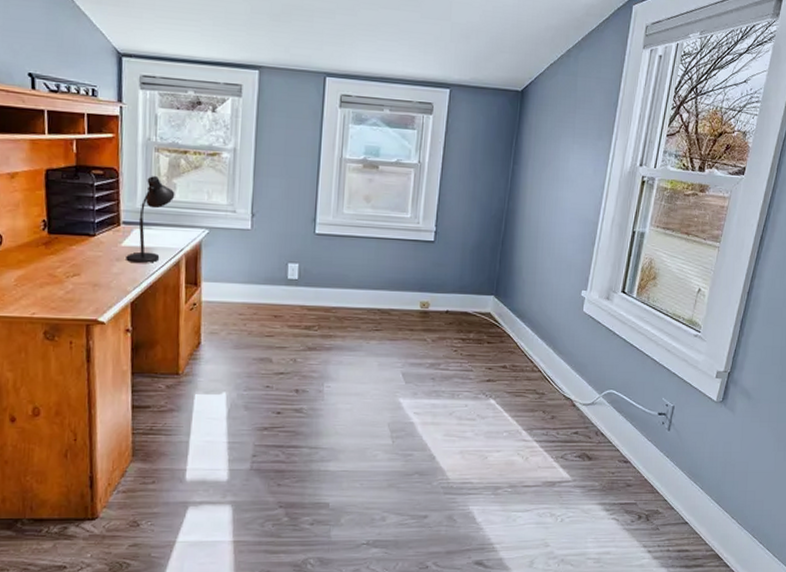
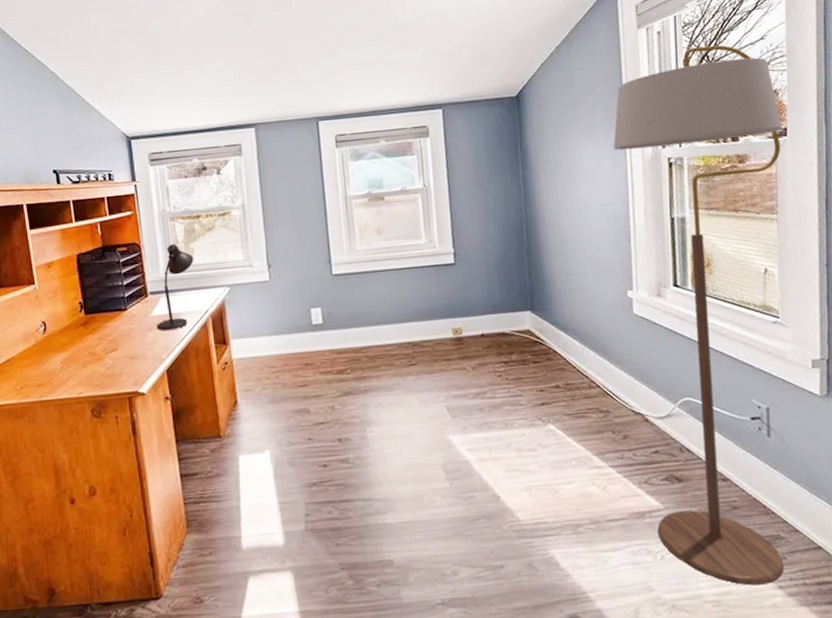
floor lamp: none [563,77,745,549] -> present [613,45,784,585]

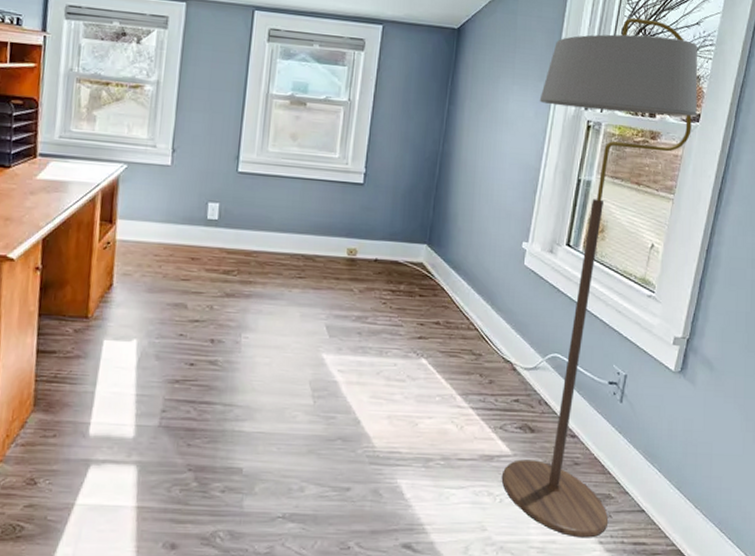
desk lamp: present [157,244,194,332] -> none [40,107,95,199]

